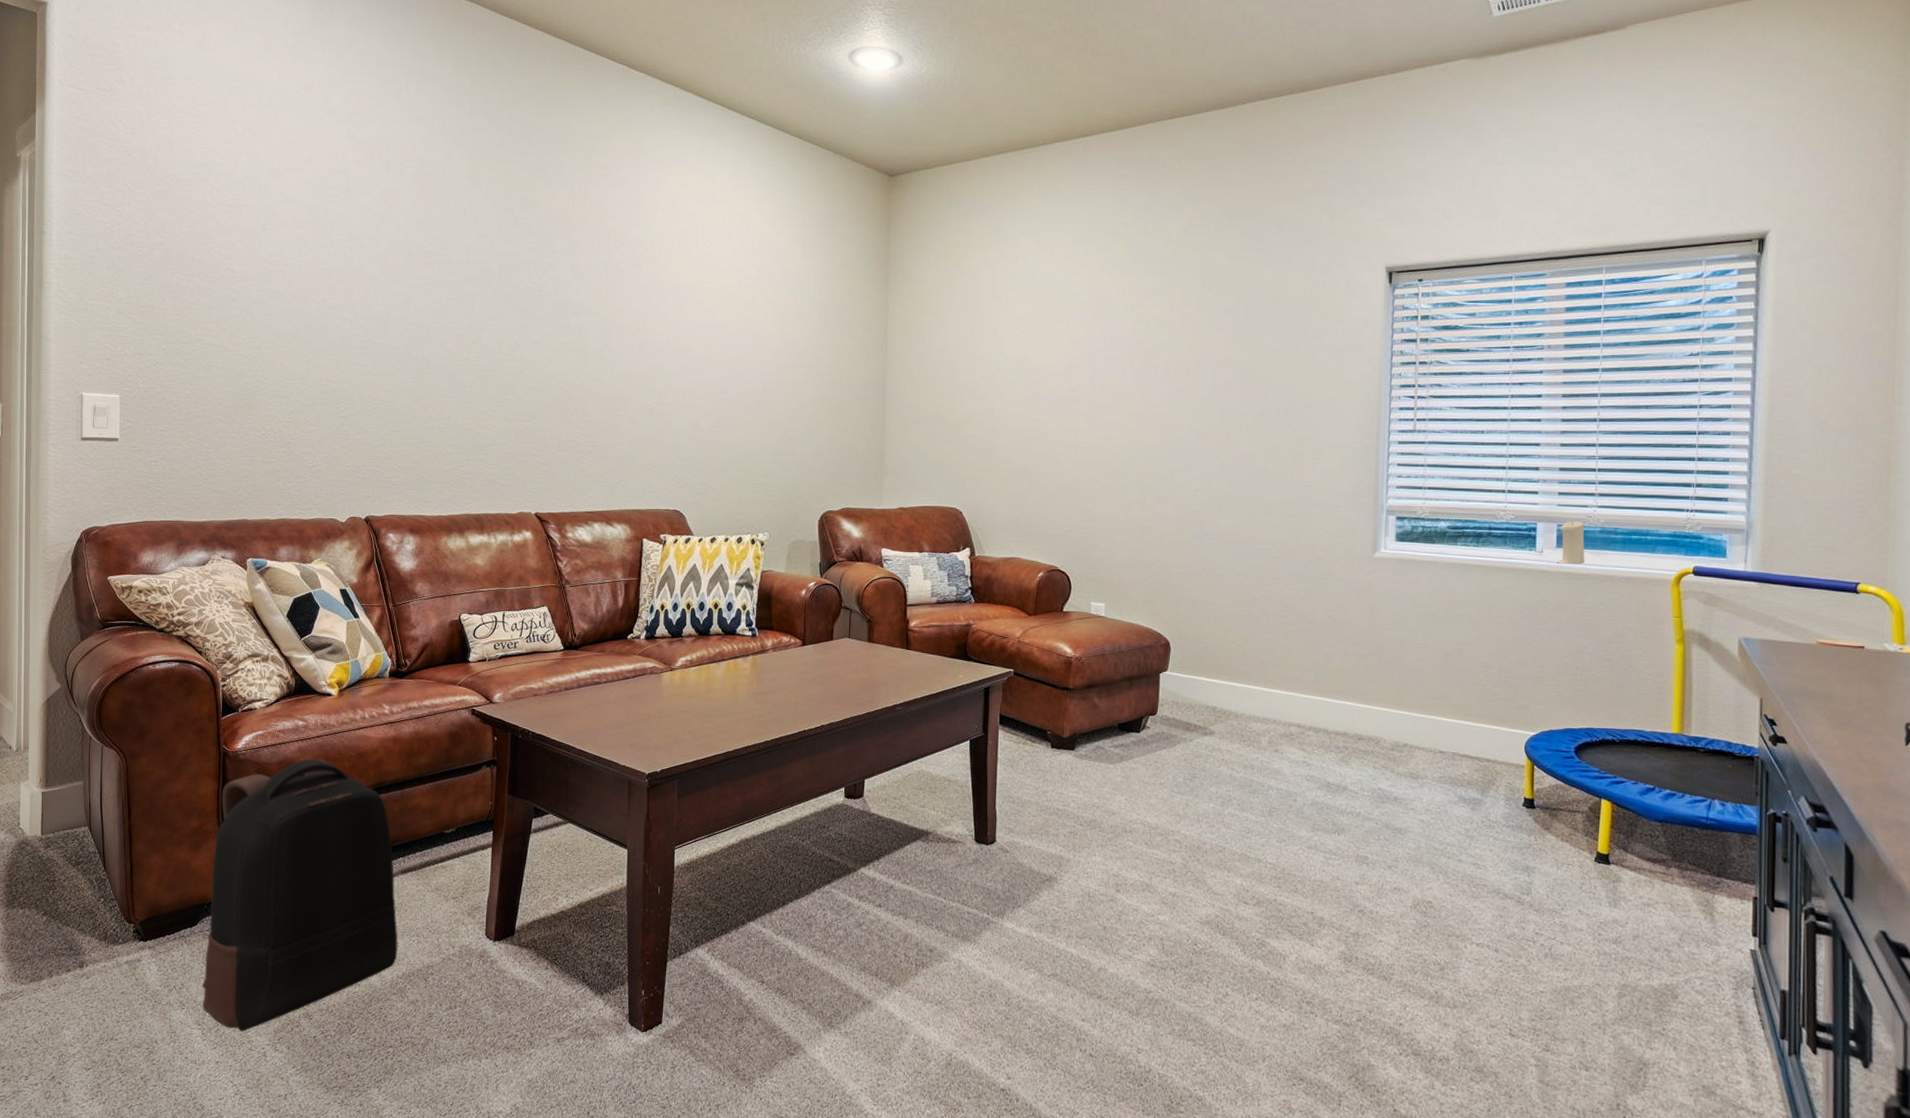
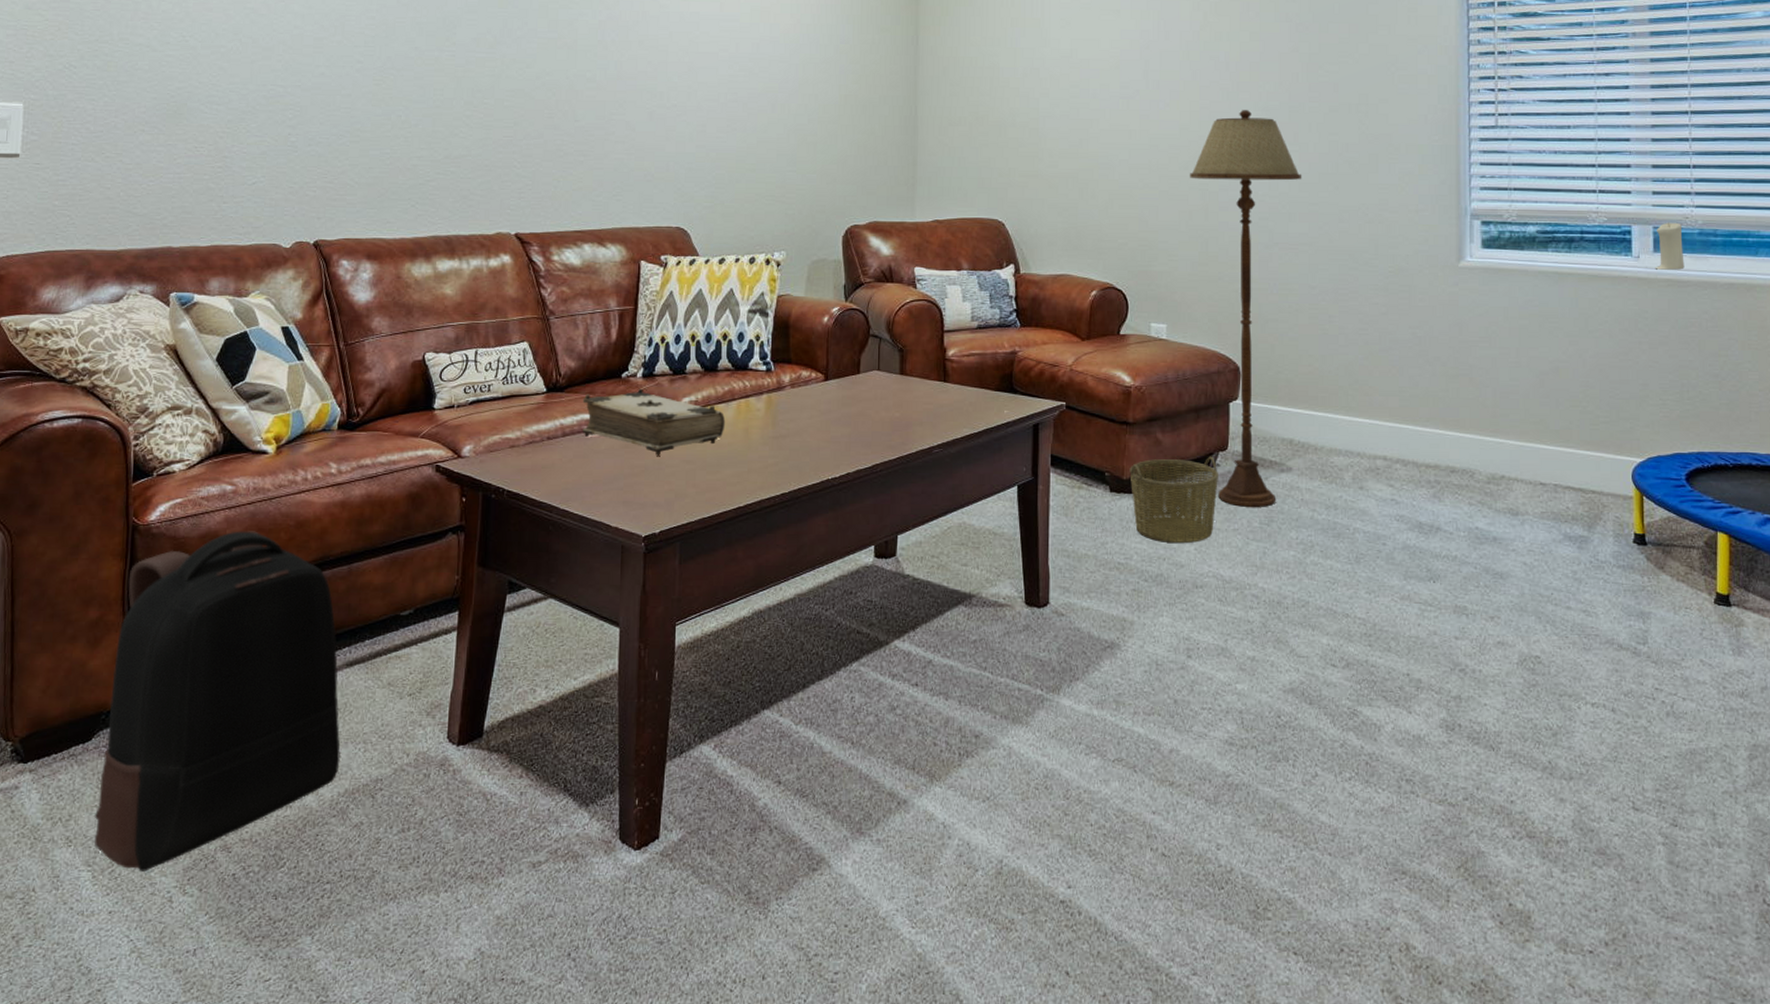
bible: none [594,648,717,706] -> present [582,388,726,456]
basket: none [1069,719,1149,794] -> present [1129,456,1220,544]
floor lamp: none [1130,413,1233,765] -> present [1190,110,1302,507]

